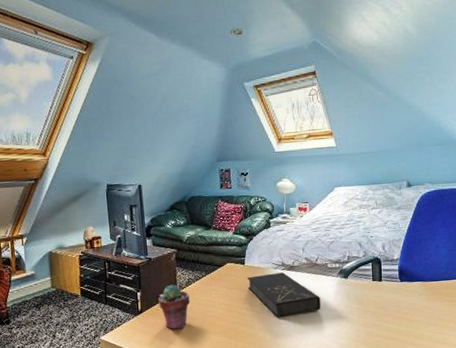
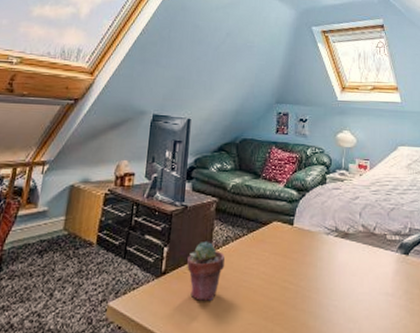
notebook: present [247,272,321,318] -> none [293,240,376,298]

